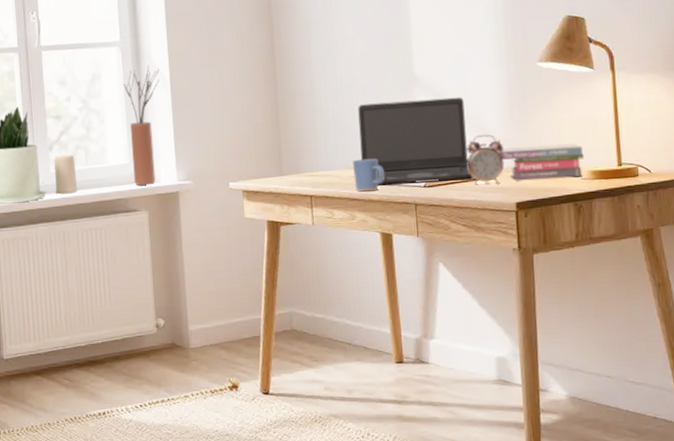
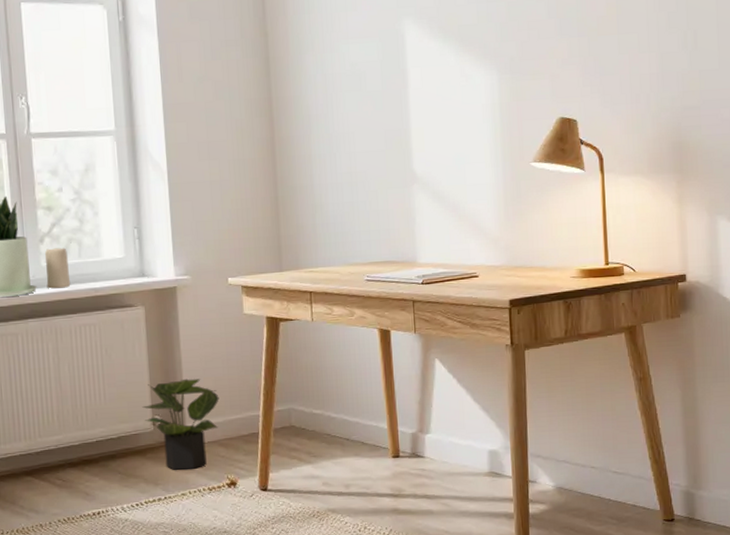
vase: present [123,65,160,186] -> none [118,156,157,281]
potted plant: none [146,281,221,372] -> present [142,378,219,470]
mug: present [352,158,385,192] -> none [351,255,384,288]
laptop: present [358,97,473,185] -> none [358,195,469,281]
alarm clock: present [467,134,505,185] -> none [463,233,499,283]
books: present [496,143,584,180] -> none [491,242,574,278]

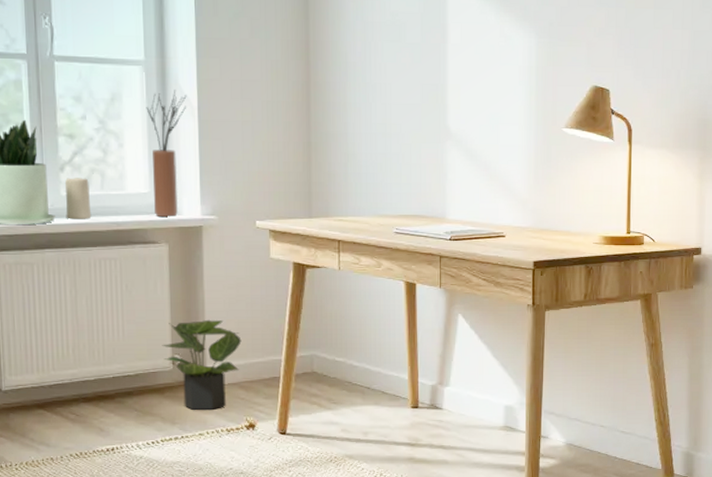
vase: none [118,156,157,281] -> present [146,90,187,218]

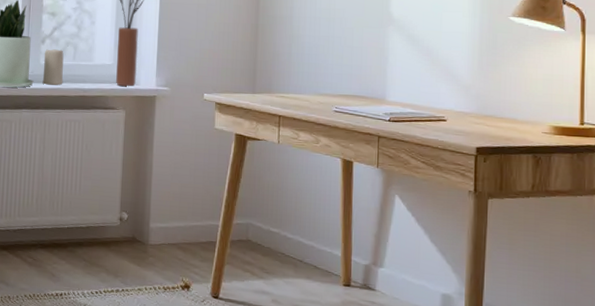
potted plant: present [162,319,242,410] -> none [112,181,183,267]

